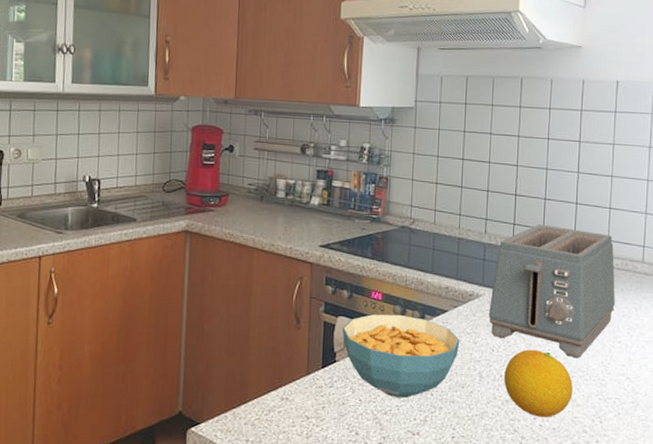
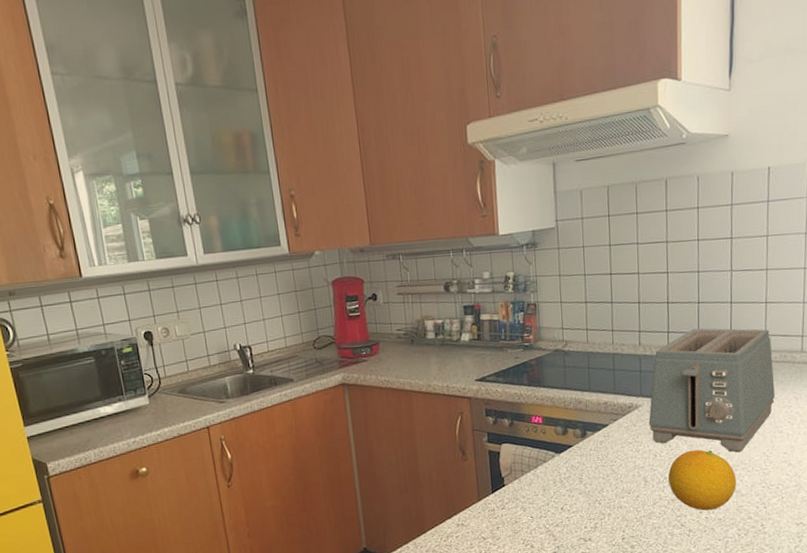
cereal bowl: present [342,314,460,397] -> none [507,434,623,510]

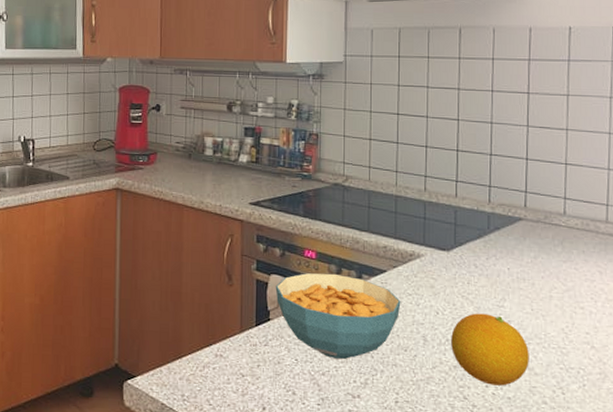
cereal bowl: none [507,434,623,510] -> present [275,273,401,359]
toaster: present [648,328,775,453] -> none [431,181,575,324]

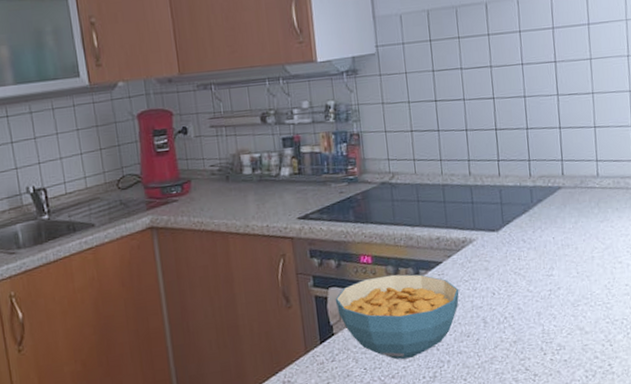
fruit: present [451,313,529,386] -> none [508,284,580,352]

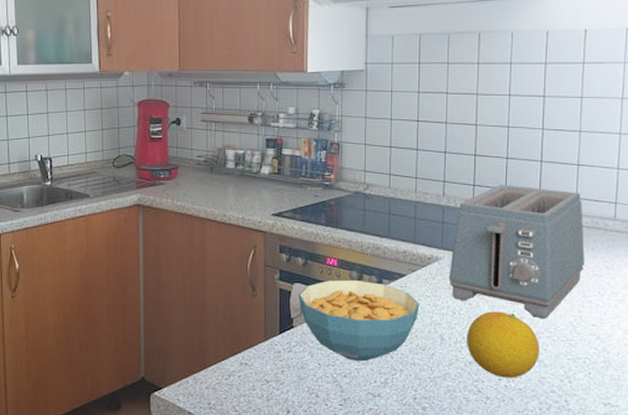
toaster: none [484,154,612,287] -> present [449,184,584,319]
fruit: none [508,284,580,352] -> present [467,311,540,378]

